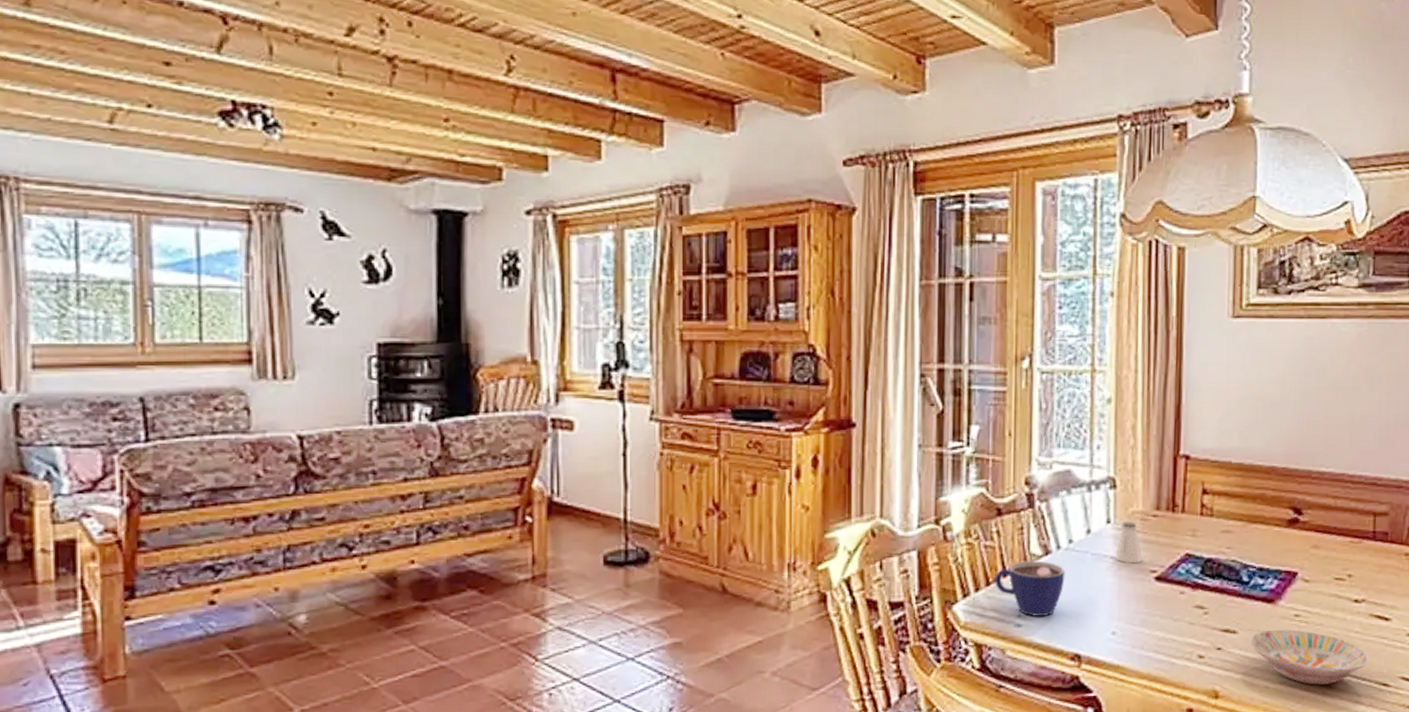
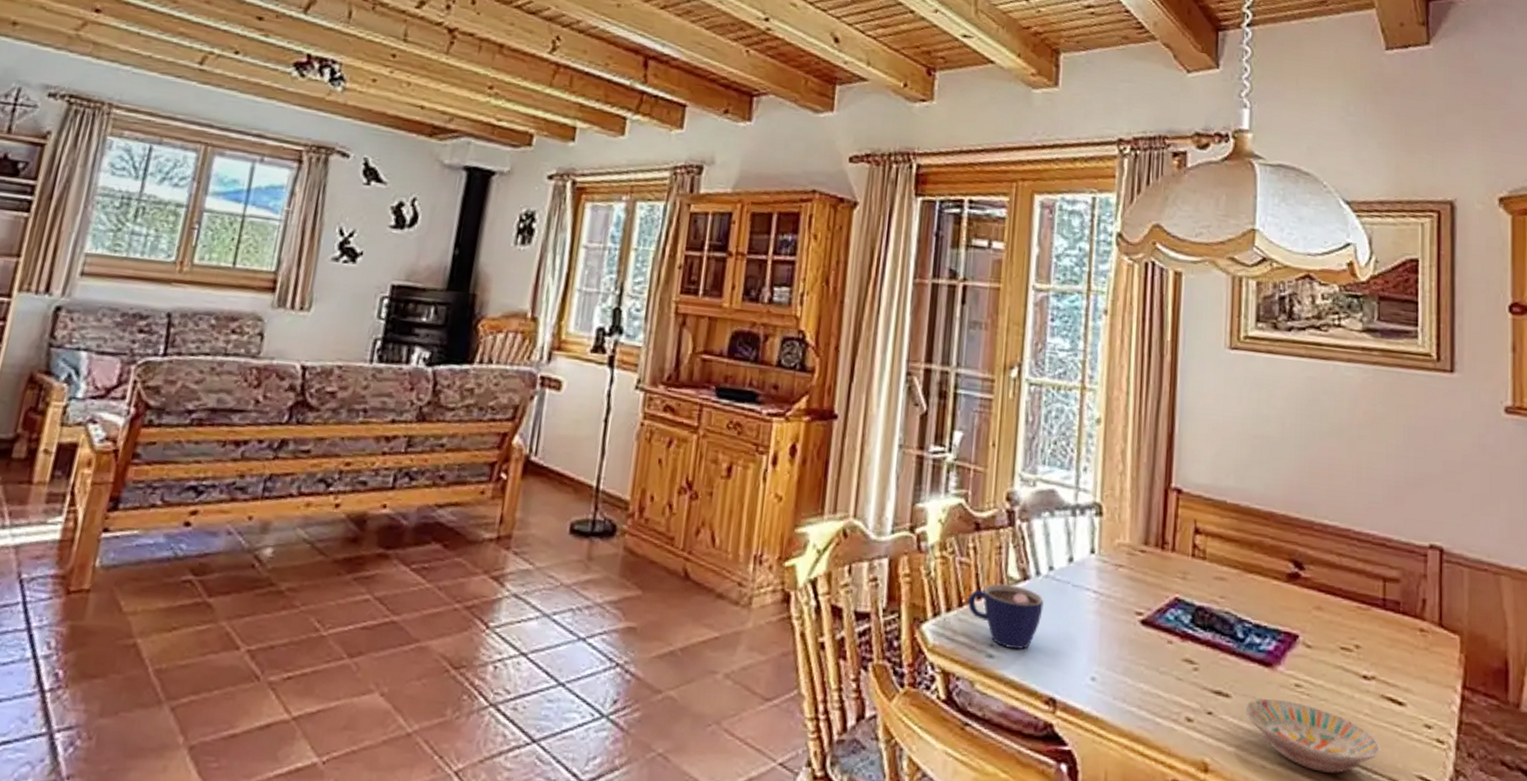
saltshaker: present [1115,522,1143,564] -> none [1098,554,1129,602]

